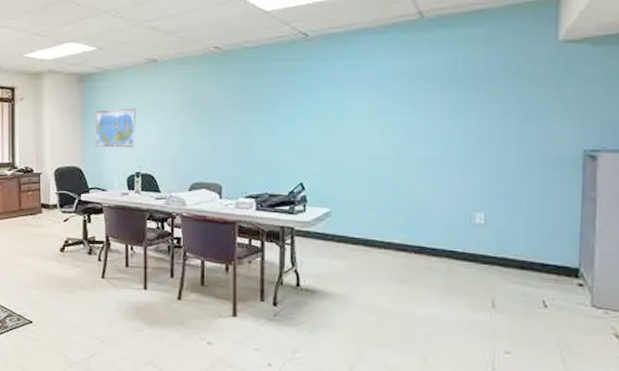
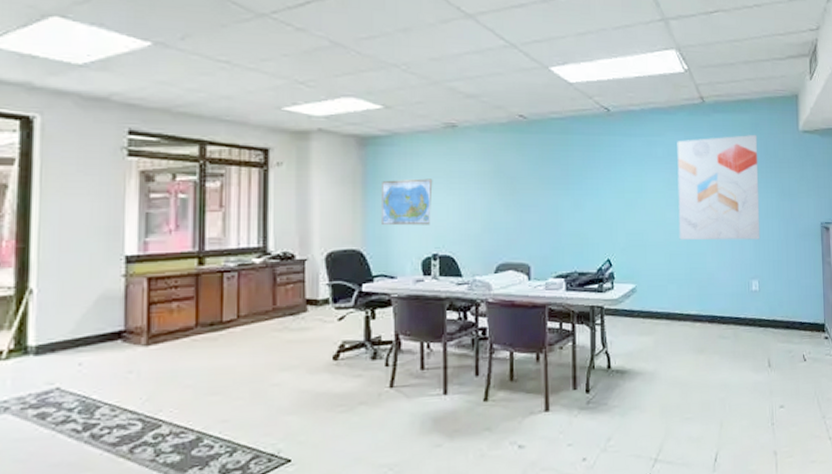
wall art: none [383,48,495,168] -> present [677,134,760,241]

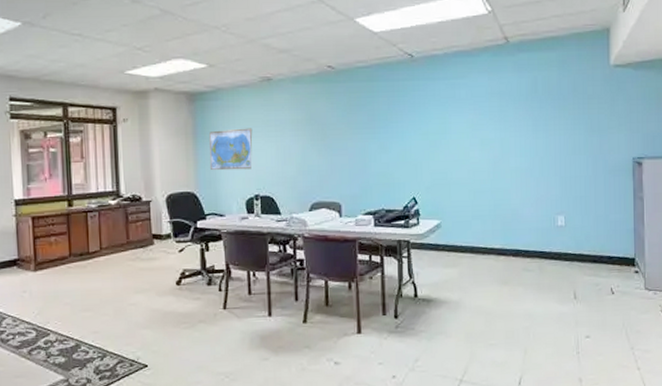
wall art: present [677,134,760,241] -> none [480,71,567,178]

